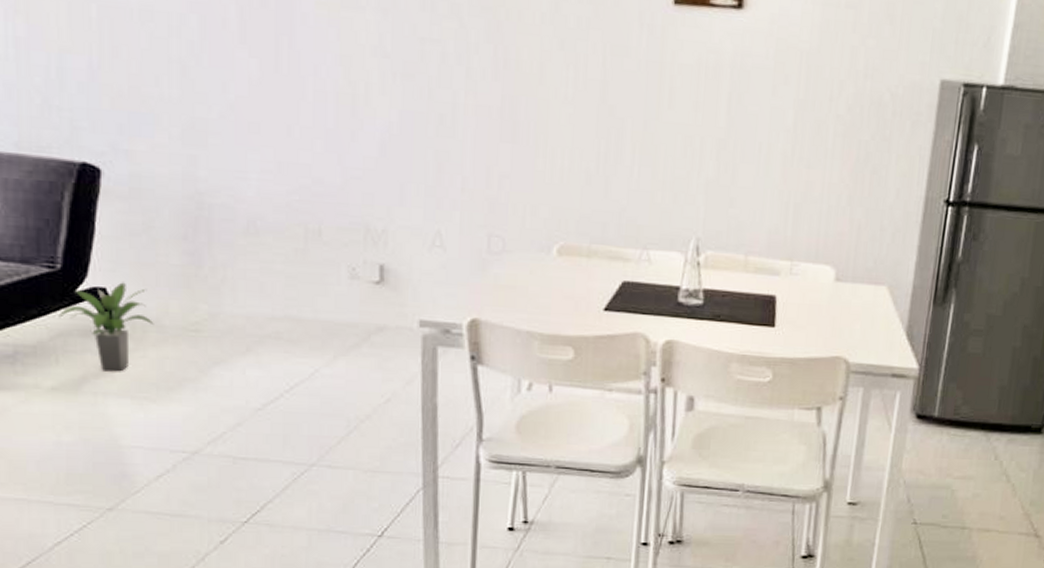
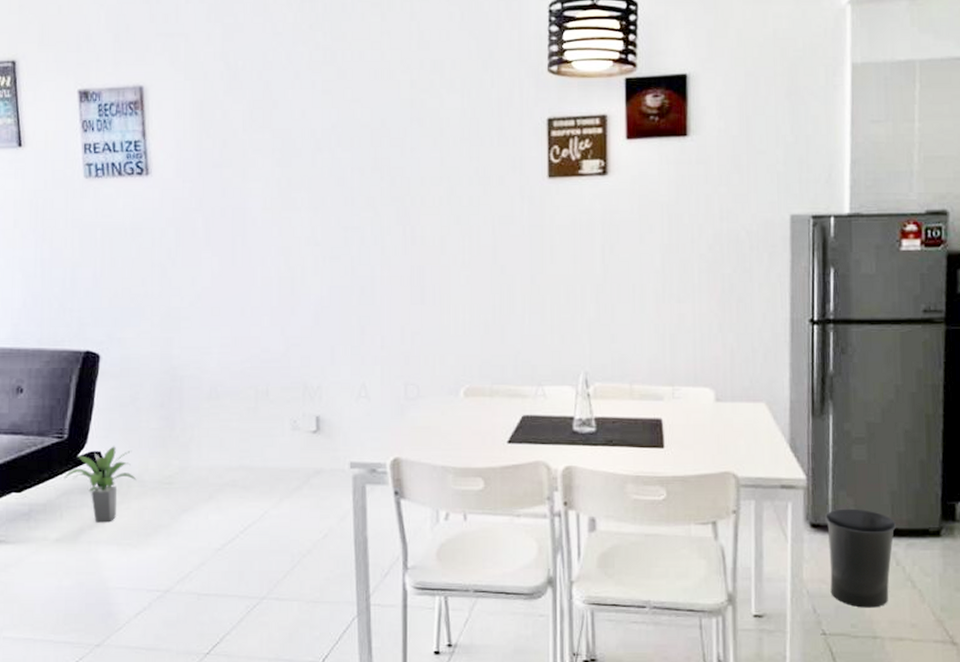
waste bin: none [927,401,1001,500] -> present [826,508,897,608]

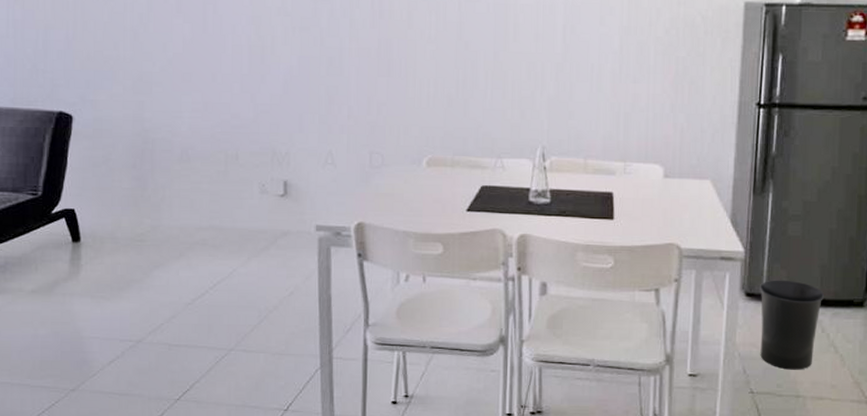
potted plant: present [64,446,137,523] -> none [38,204,110,276]

